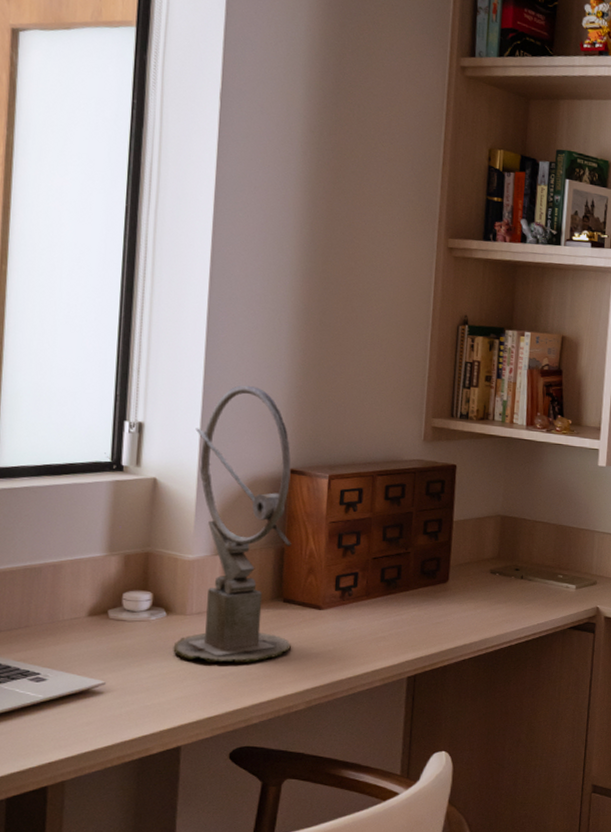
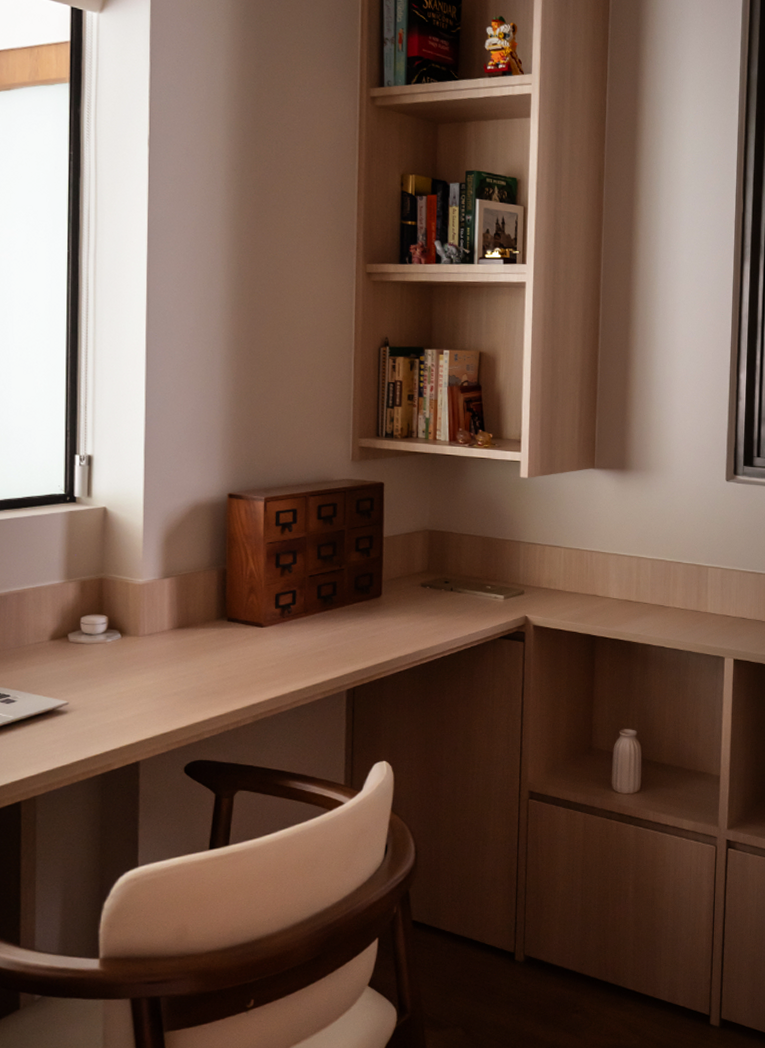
sundial: present [173,385,291,663] -> none [128,416,237,681]

